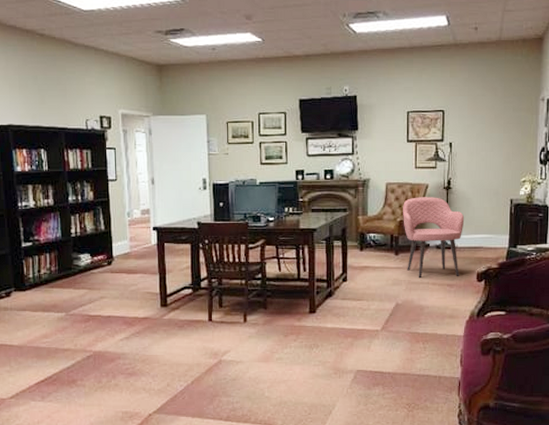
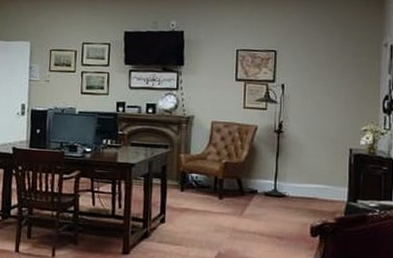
armchair: present [403,197,465,279] -> none [228,138,297,228]

